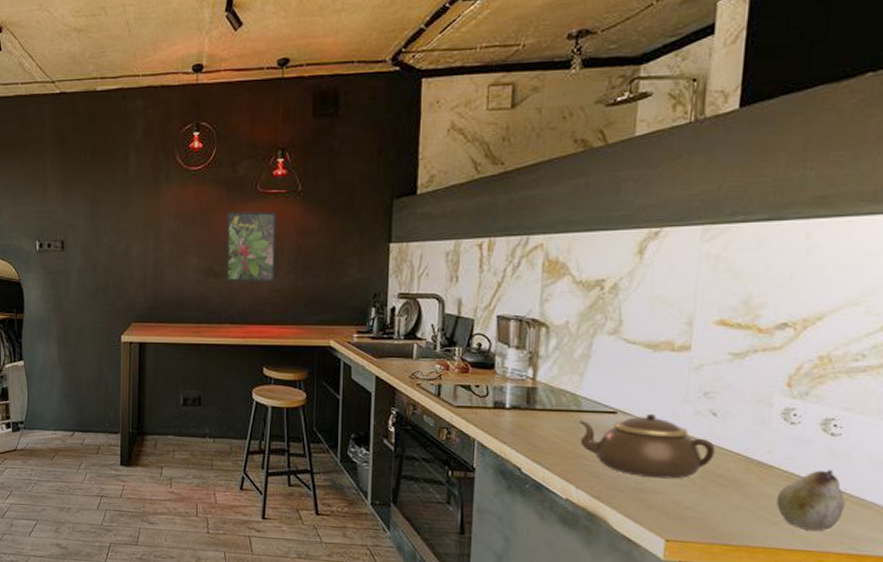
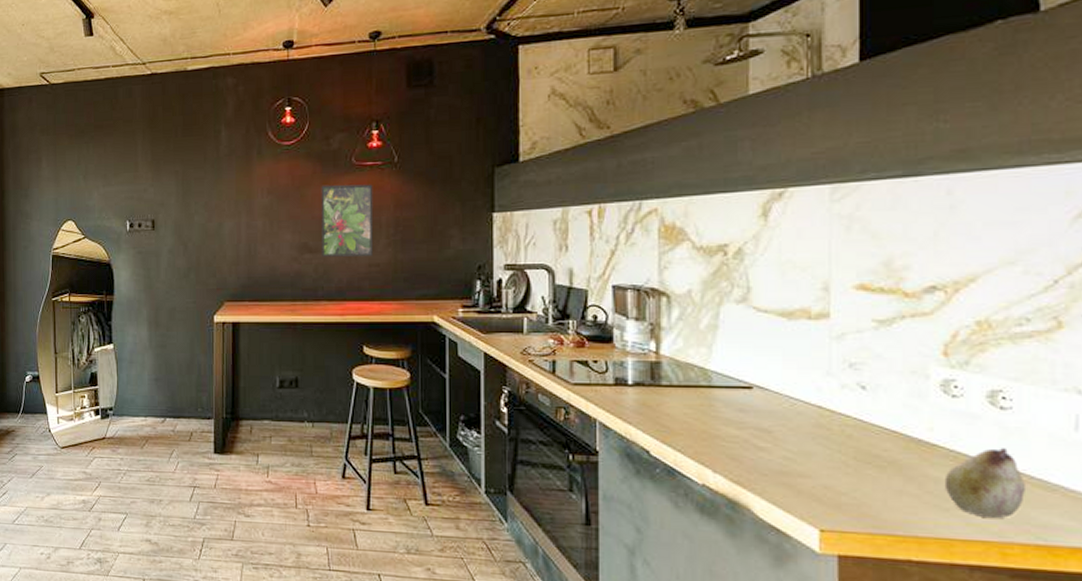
teapot: present [579,413,715,479] -> none [711,387,868,461]

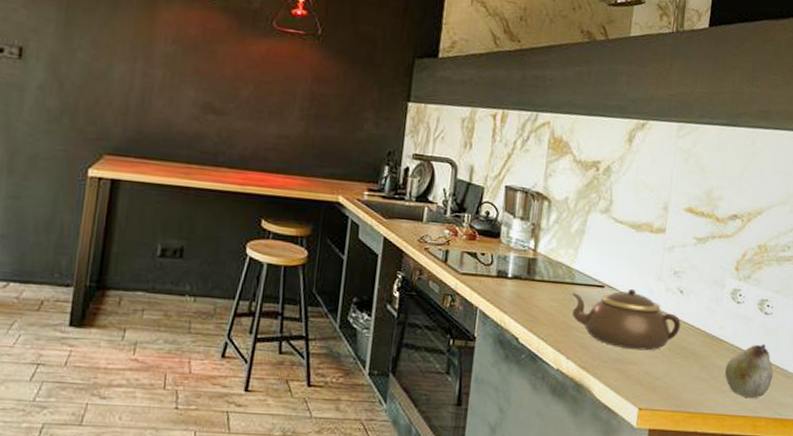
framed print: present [321,184,374,257] -> none [227,44,292,128]
teapot: none [711,387,868,461] -> present [571,288,681,351]

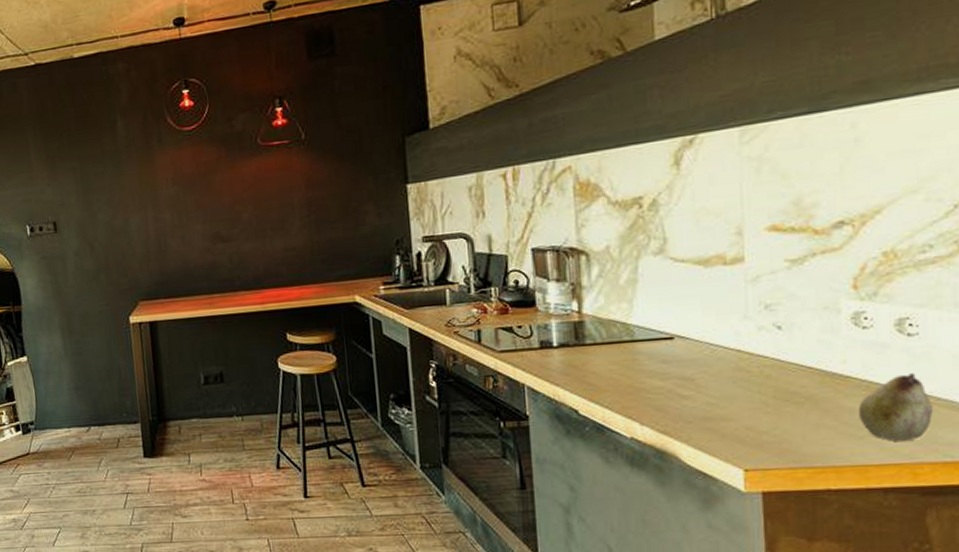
teapot: present [571,288,681,351] -> none [634,334,785,405]

